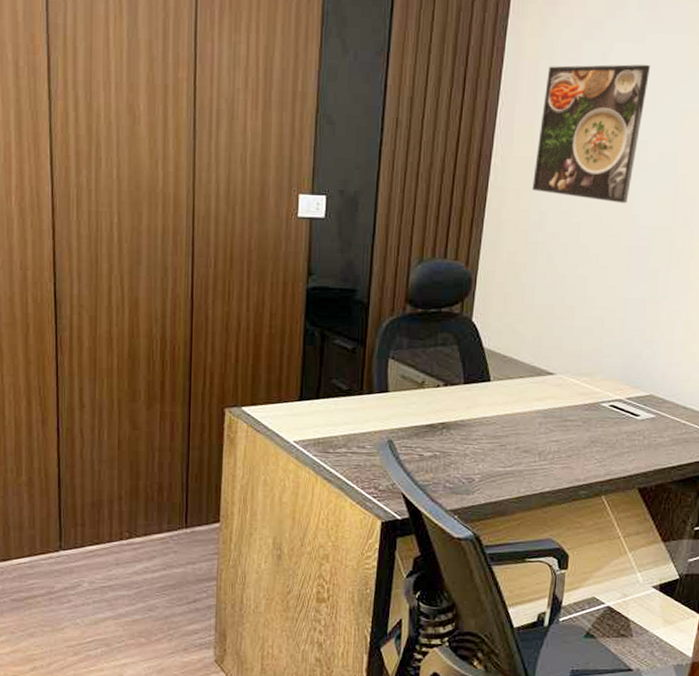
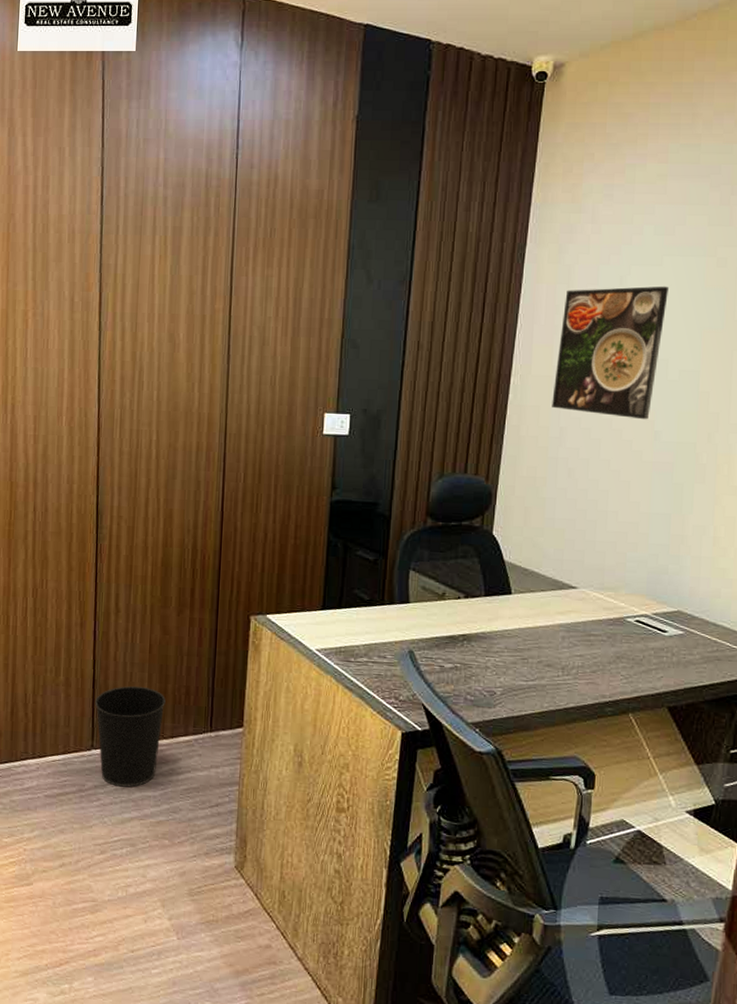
wastebasket: none [62,483,137,588] -> present [95,685,166,788]

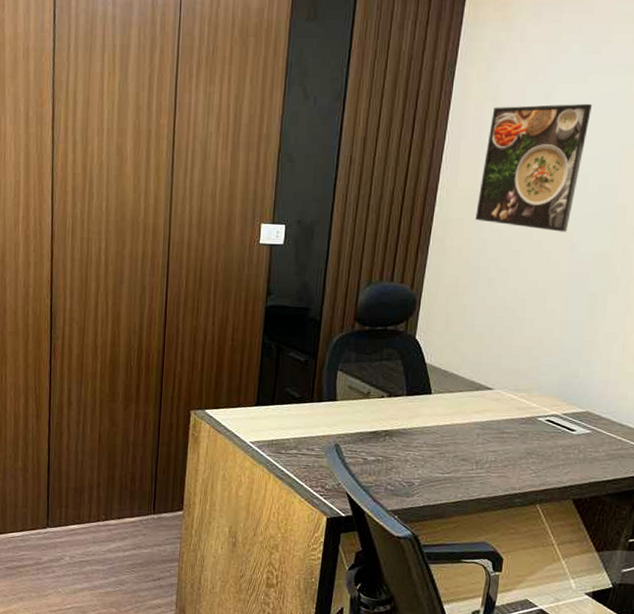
wastebasket: present [95,685,166,788] -> none [50,472,113,562]

